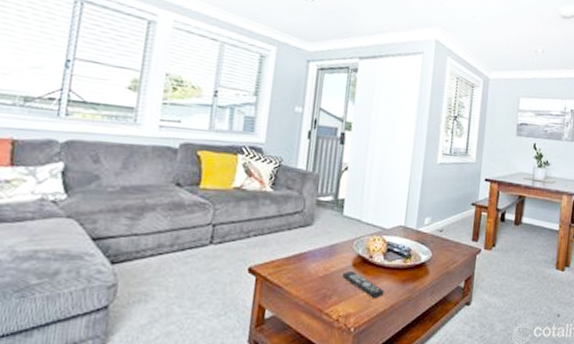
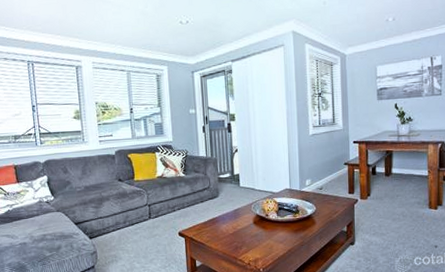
remote control: present [342,270,384,298] -> none [246,227,281,246]

